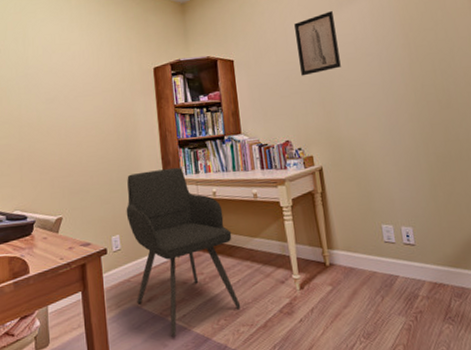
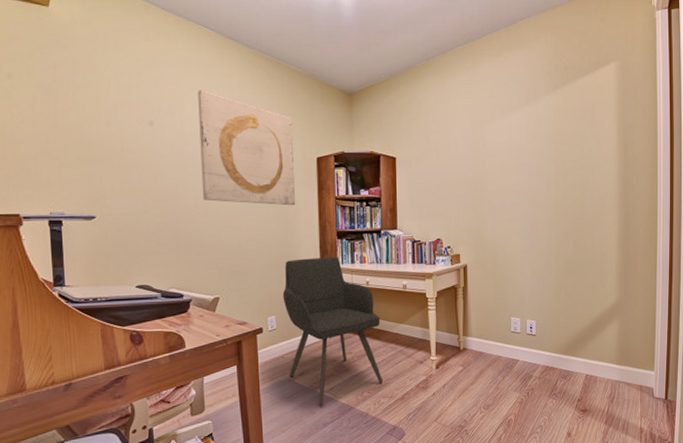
wall art: none [39,15,135,120] -> present [198,90,296,206]
wall art: present [294,11,341,76] -> none [457,118,495,179]

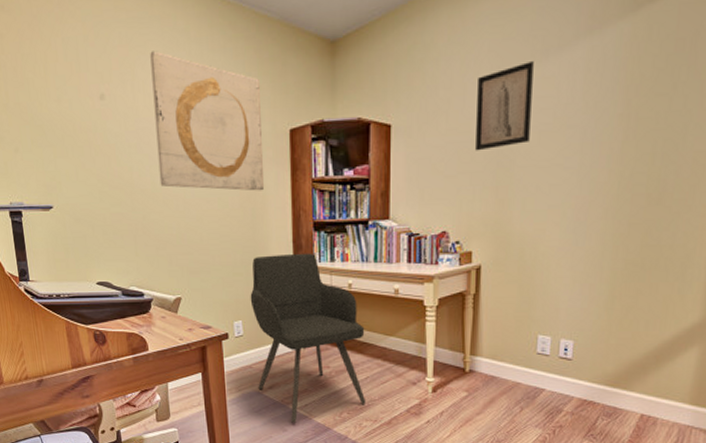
wall art: none [457,118,495,179] -> present [476,61,534,151]

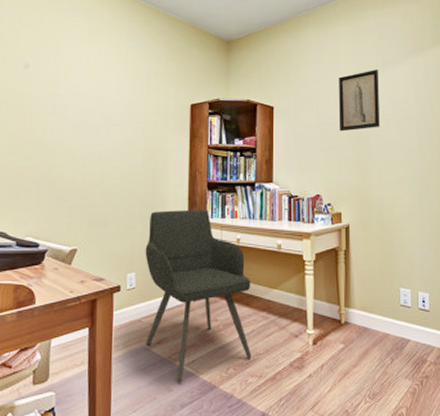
wall art: present [150,51,265,191] -> none [70,35,167,153]

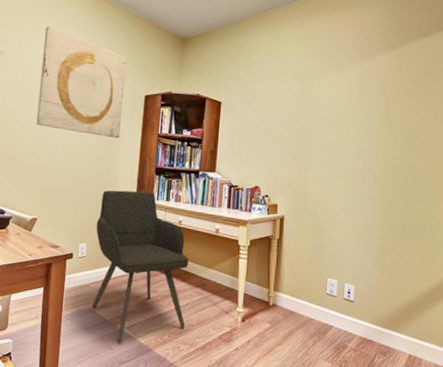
wall art: none [70,35,167,153] -> present [36,26,126,139]
wall art: present [339,70,380,132] -> none [282,72,324,129]

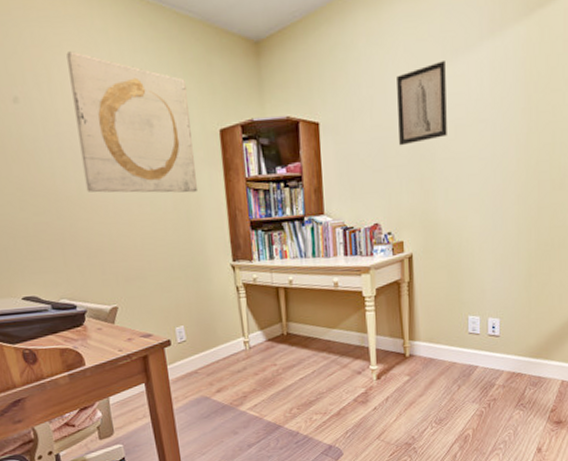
armchair: present [92,190,189,342] -> none [190,252,315,425]
wall art: none [282,72,324,129] -> present [397,61,447,146]

